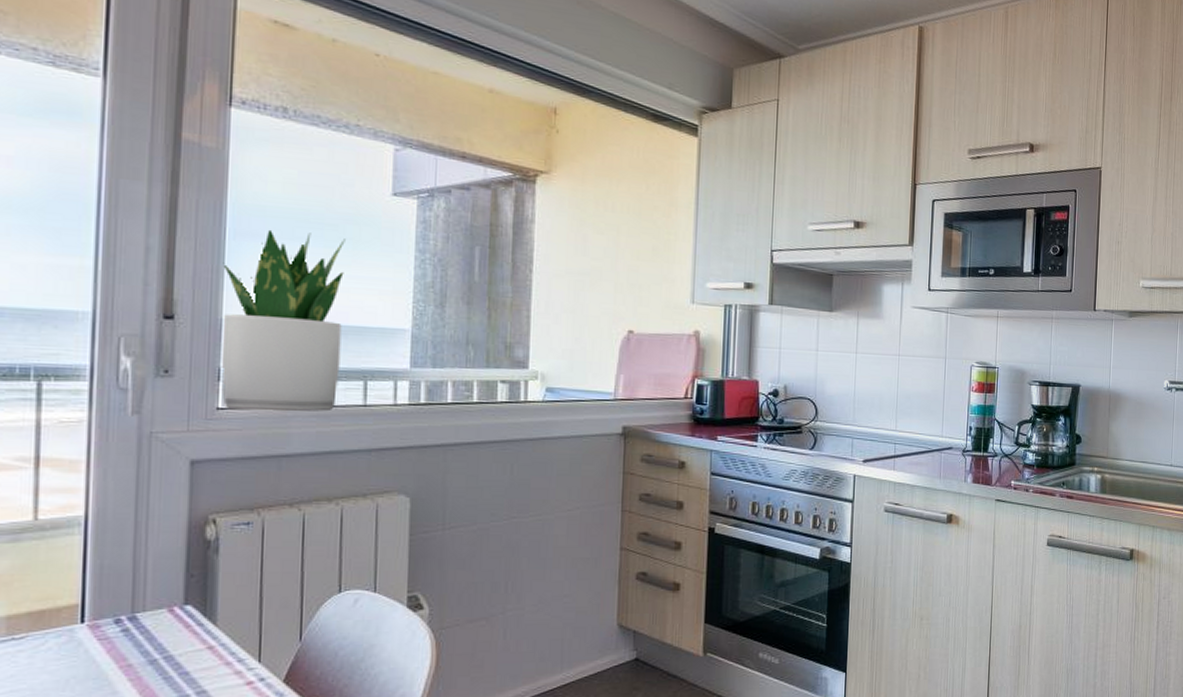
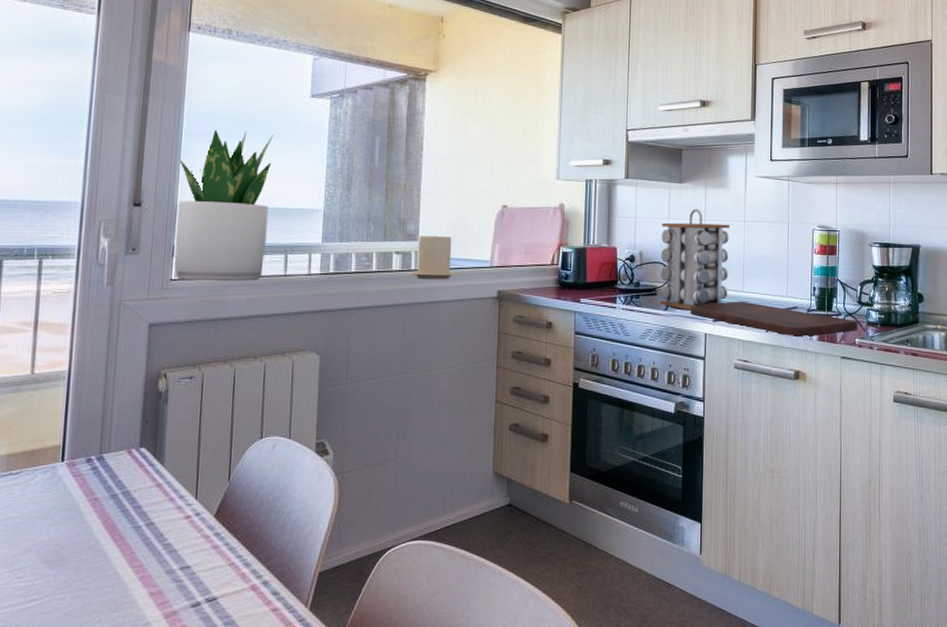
candle: none [515,362,580,414] -> present [407,235,461,280]
spice rack: none [805,340,883,451] -> present [659,208,730,311]
cutting board: none [838,440,1015,478] -> present [690,301,858,337]

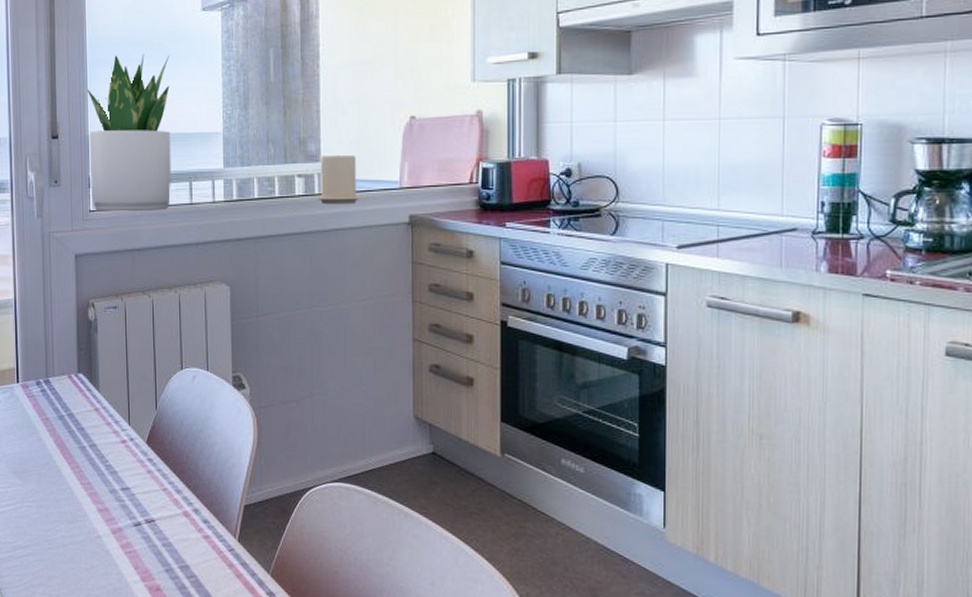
spice rack: present [659,208,730,311] -> none [605,106,698,235]
cutting board: present [690,301,858,337] -> none [645,222,891,267]

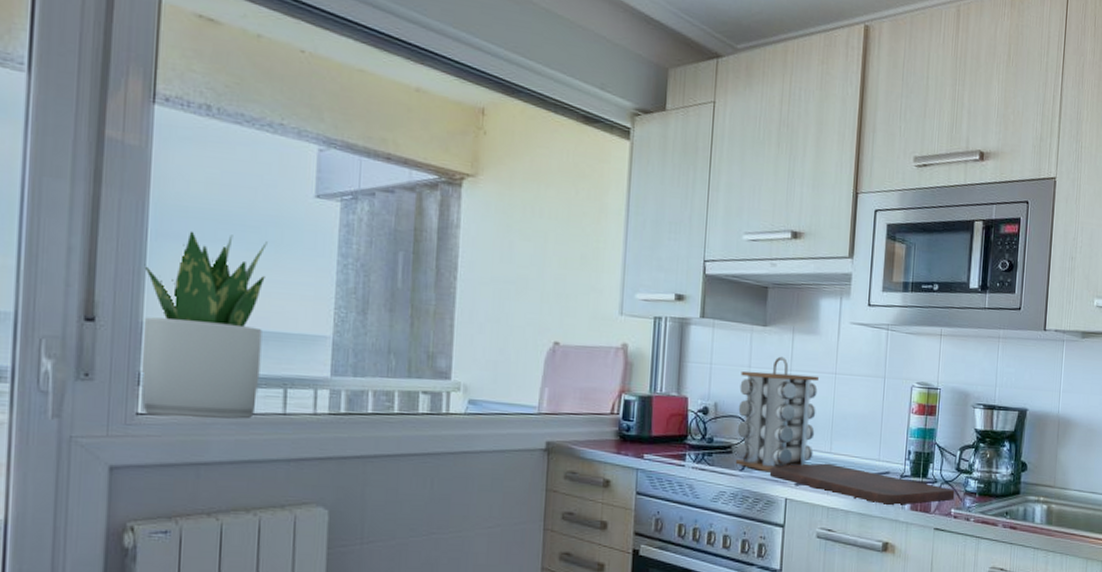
candle: present [310,154,368,205] -> none [436,373,502,427]
spice rack: none [605,106,698,235] -> present [735,356,819,472]
cutting board: none [645,222,891,267] -> present [769,463,955,505]

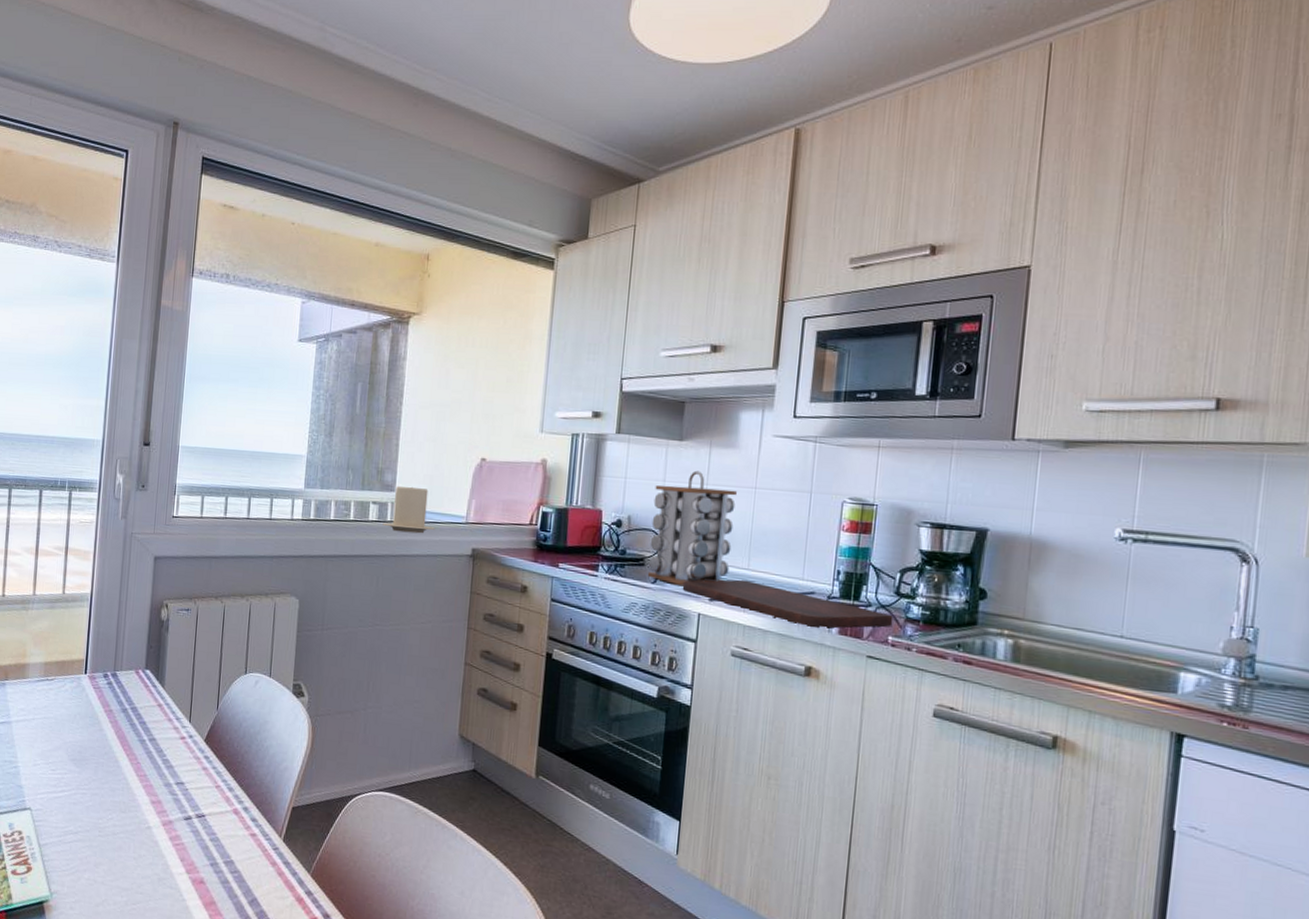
planter: present [141,231,267,420] -> none [177,373,263,523]
candle: none [436,373,502,427] -> present [382,486,436,534]

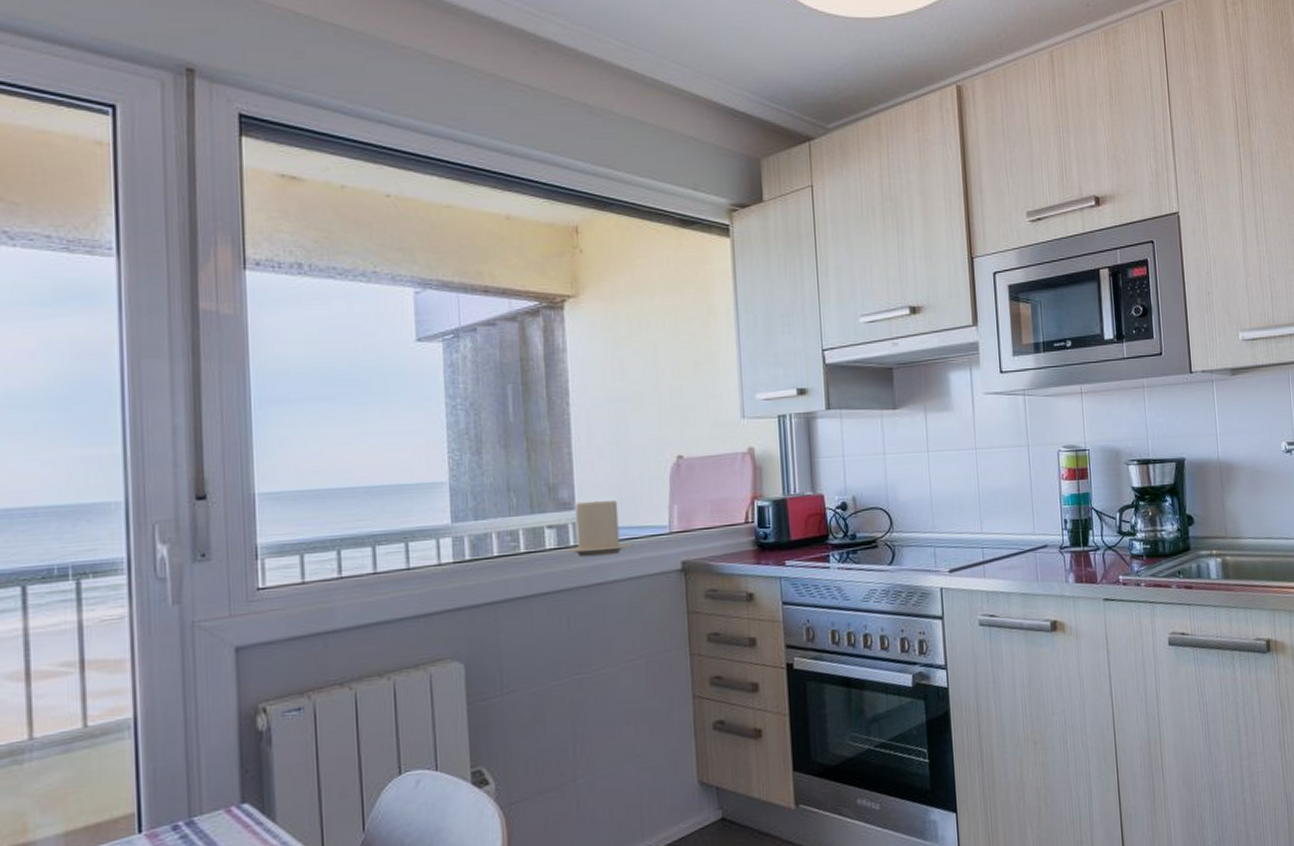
spice rack: present [648,470,737,587] -> none [876,438,964,563]
cutting board: present [682,579,894,628] -> none [919,544,1121,581]

